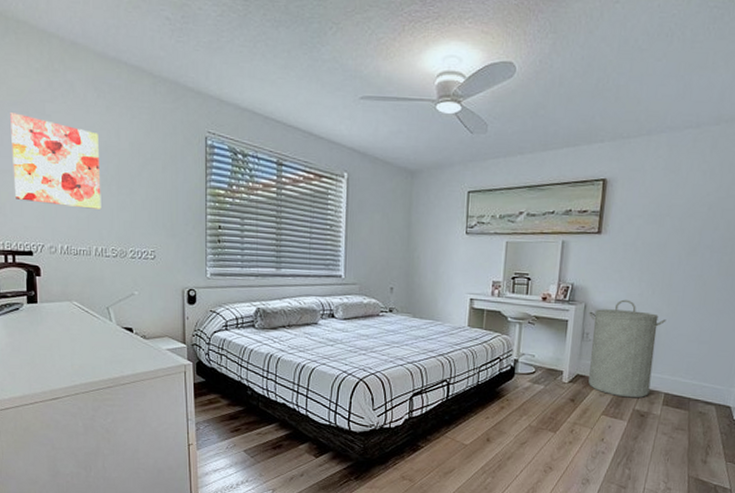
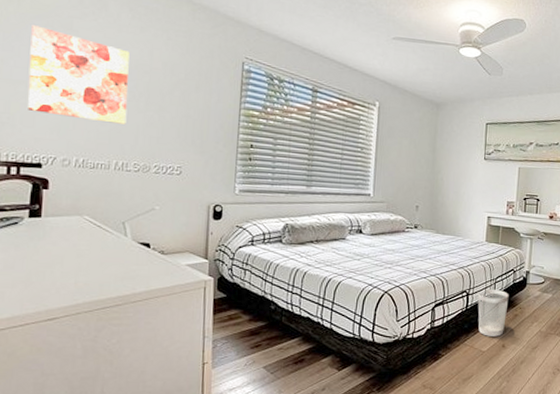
wastebasket: none [459,378,495,430] -> present [477,288,509,337]

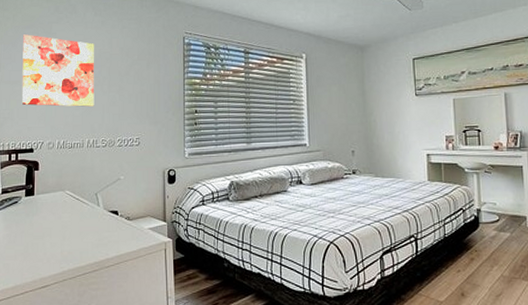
wastebasket: present [477,288,509,337] -> none [426,231,462,284]

